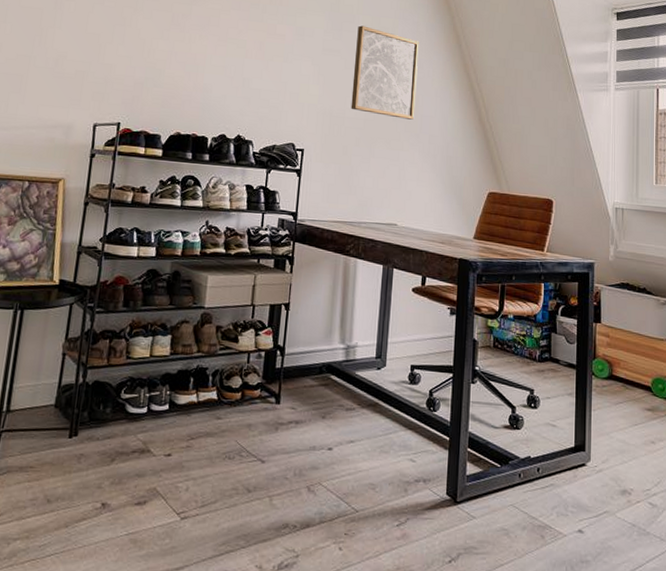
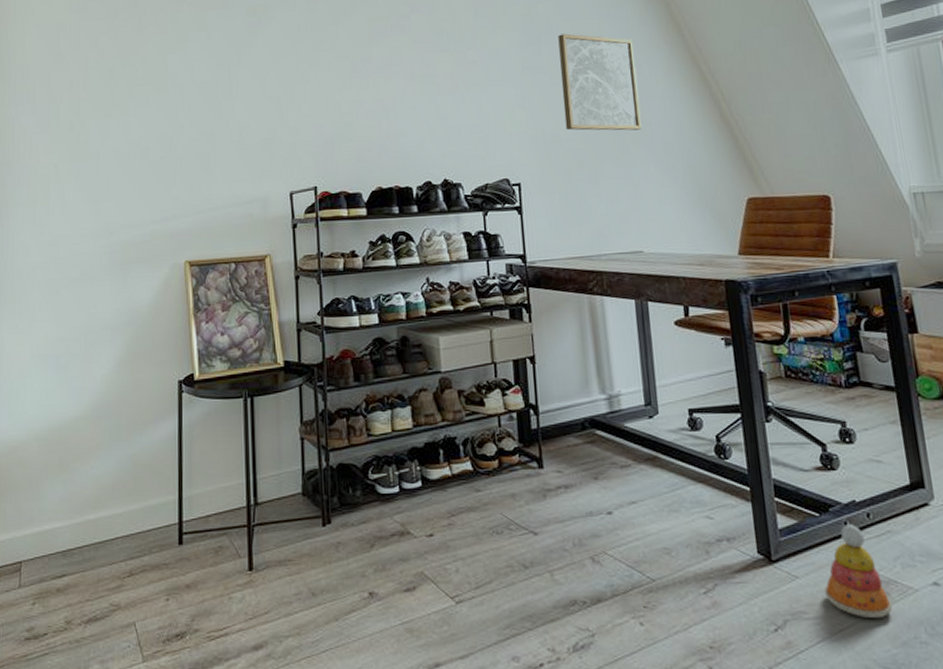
stacking toy: none [493,476,545,558] -> present [823,524,893,619]

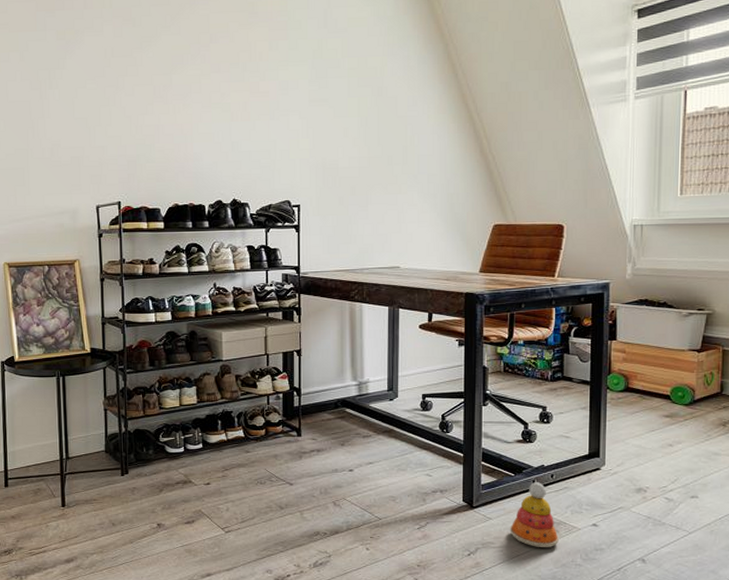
wall art: present [558,33,643,131] -> none [343,69,411,162]

